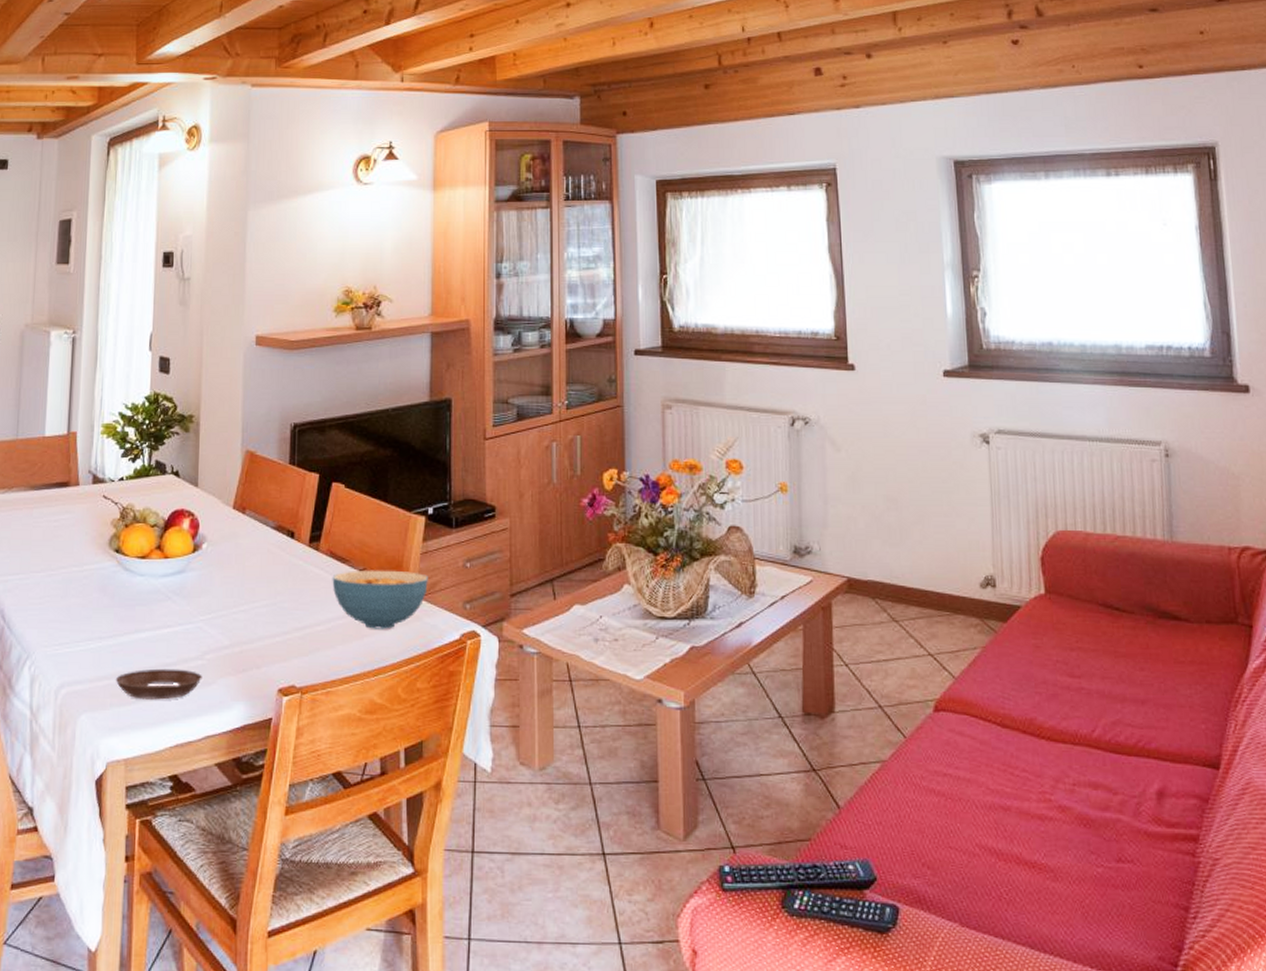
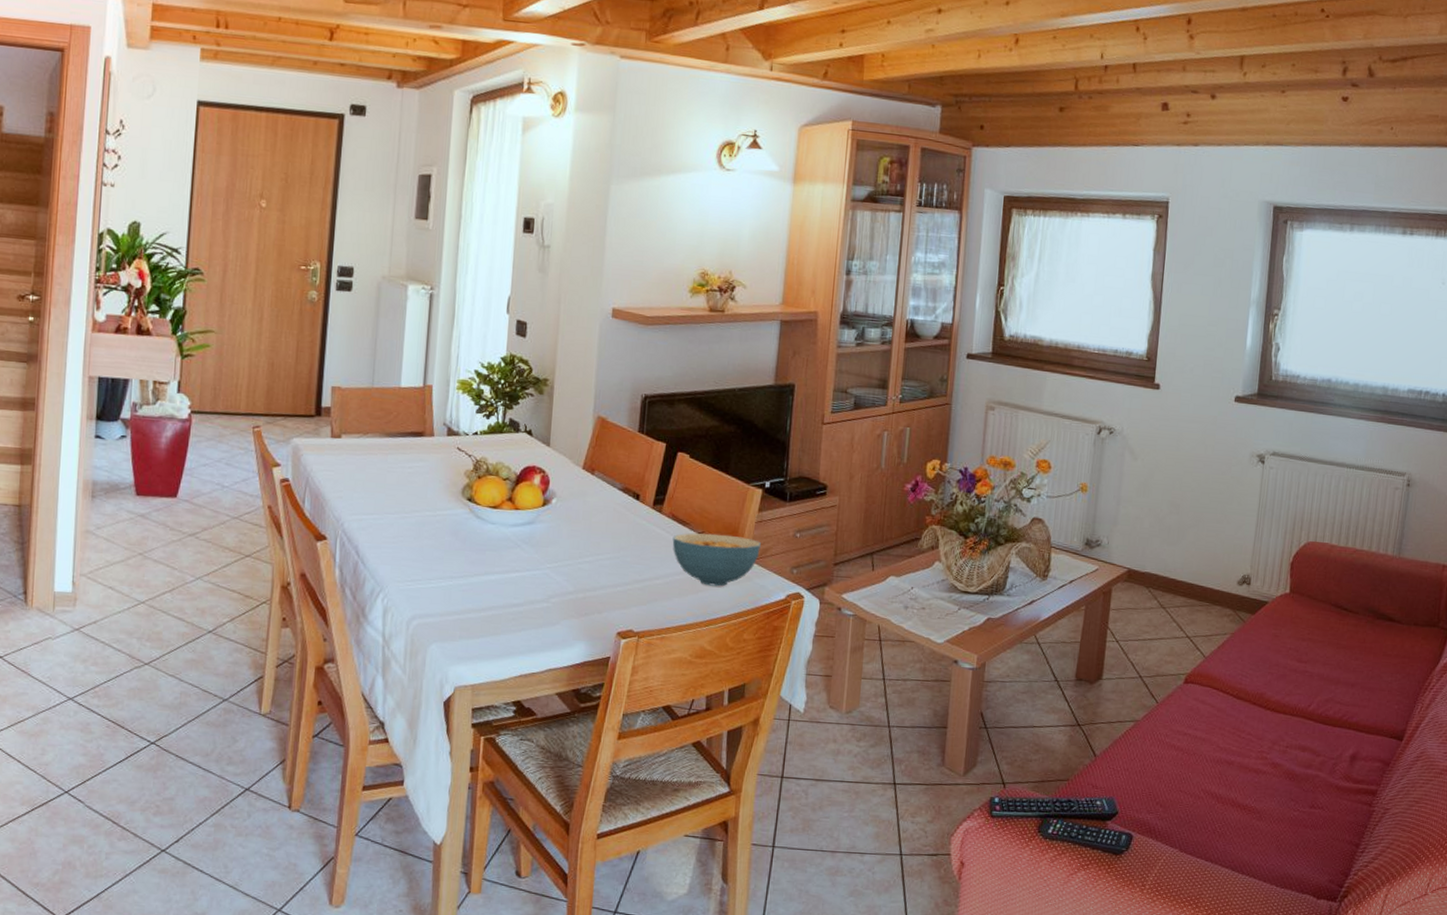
saucer: present [115,668,202,700] -> none [464,607,547,636]

